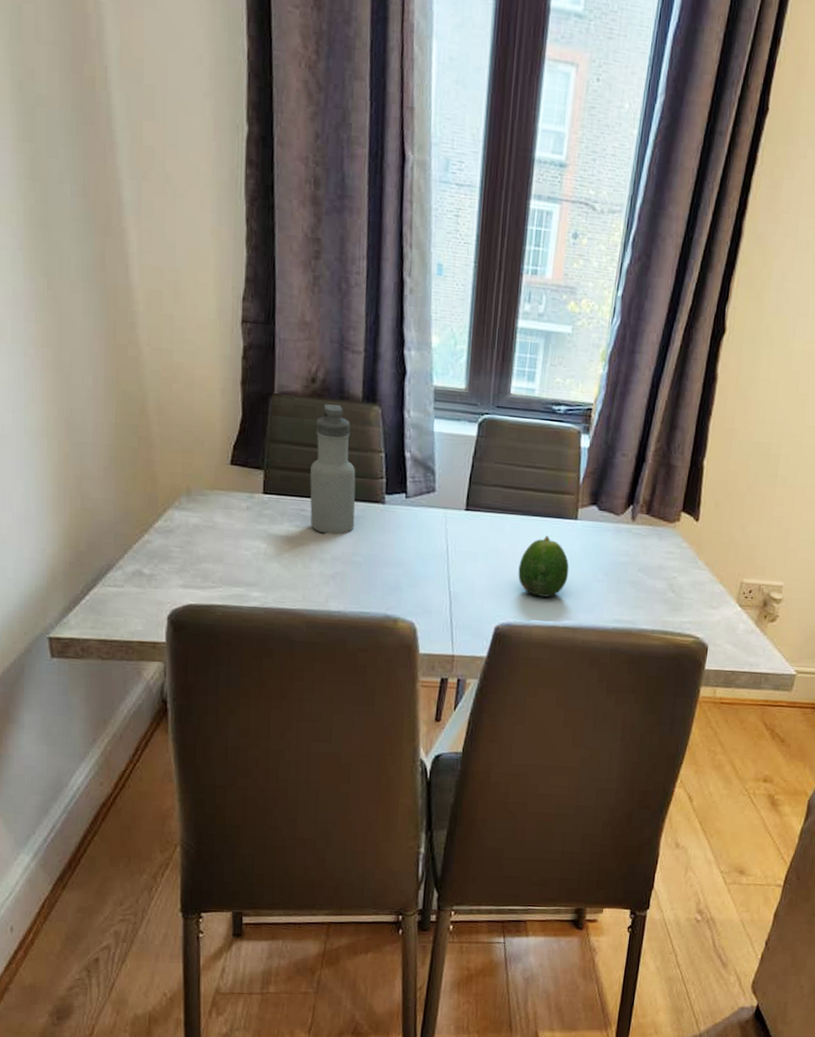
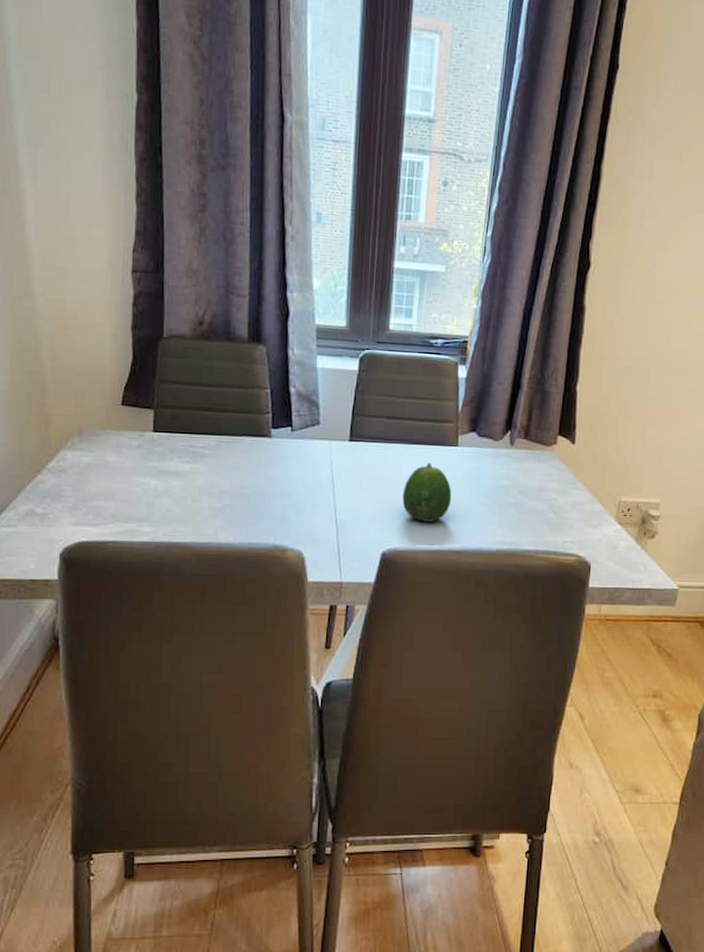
water bottle: present [310,404,356,535] -> none [198,345,243,469]

